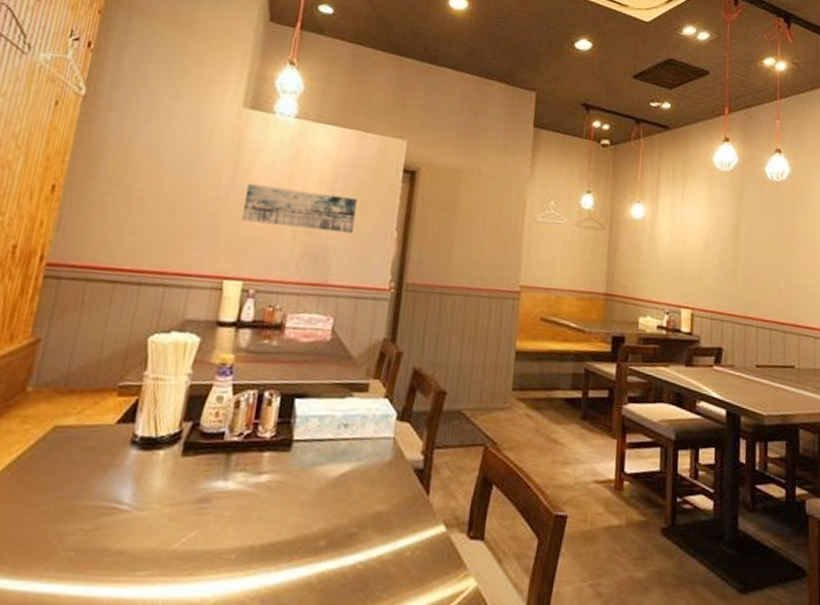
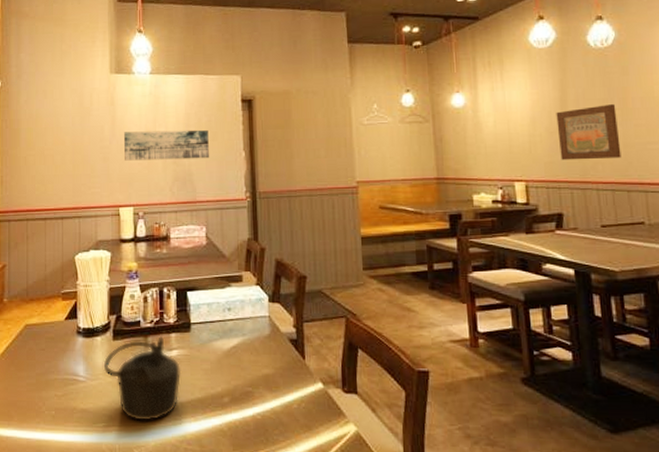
teapot: none [159,455,270,570] -> present [103,336,181,421]
wall art: none [727,239,783,297] -> present [556,104,621,161]

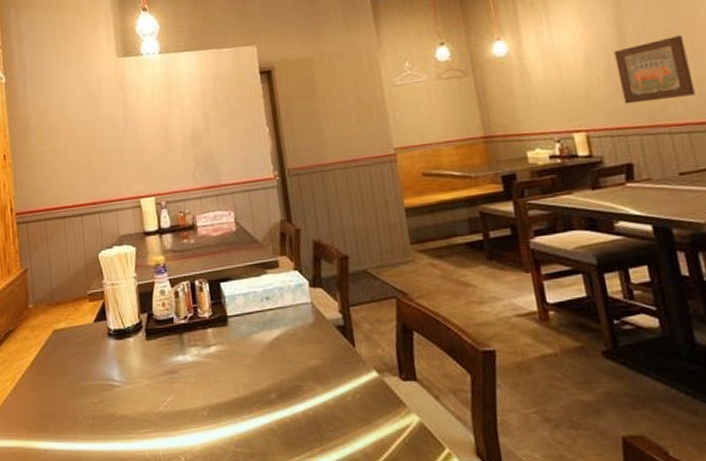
teapot: present [103,336,181,421] -> none [138,332,223,425]
wall art: present [123,130,209,161] -> none [137,108,231,148]

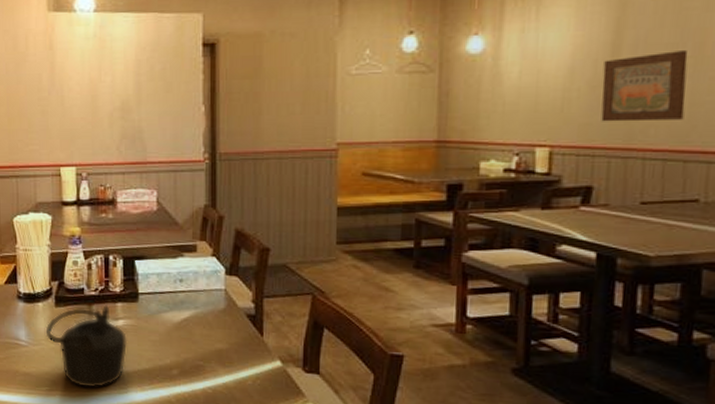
teapot: none [138,332,223,425] -> present [45,305,127,388]

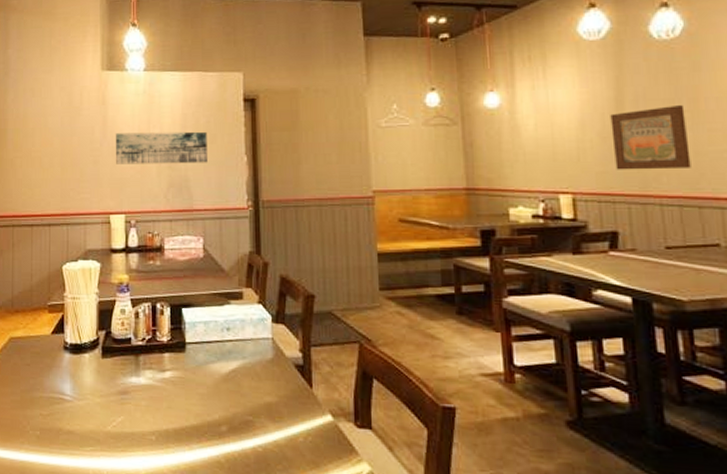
teapot: present [45,305,127,388] -> none [91,356,174,448]
wall art: none [64,79,162,115] -> present [115,131,207,164]

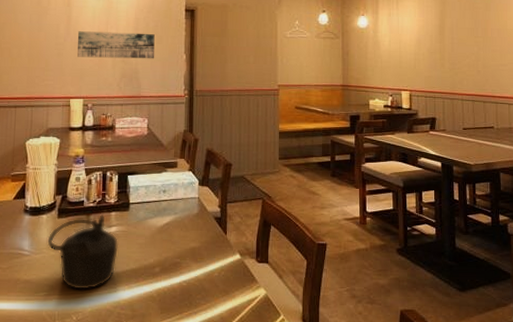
teapot: none [91,356,174,448] -> present [47,214,118,290]
wall art: present [610,105,691,170] -> none [436,33,481,76]

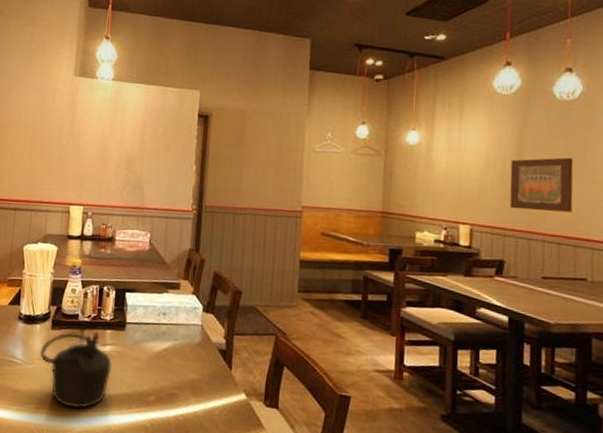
wall art: present [77,31,155,59] -> none [80,133,163,168]
wall art: none [436,33,481,76] -> present [509,157,574,212]

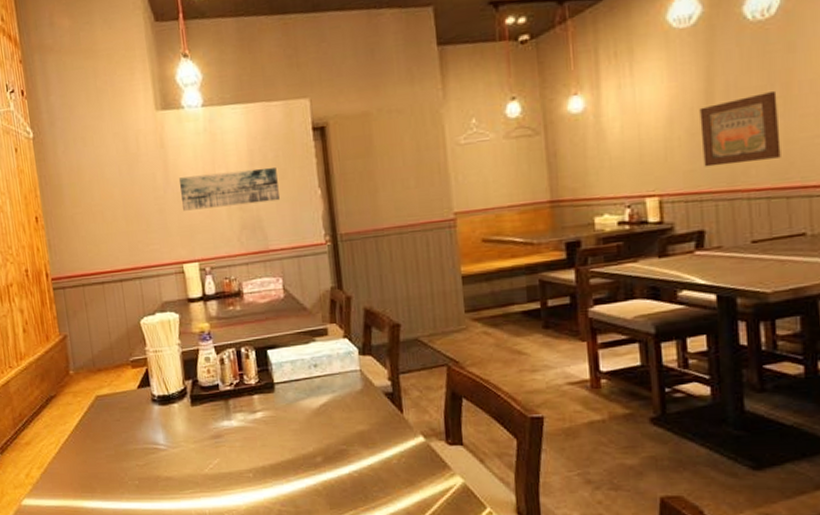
teapot: present [39,331,112,409] -> none [183,399,269,486]
wall art: none [80,133,163,168] -> present [178,168,280,211]

